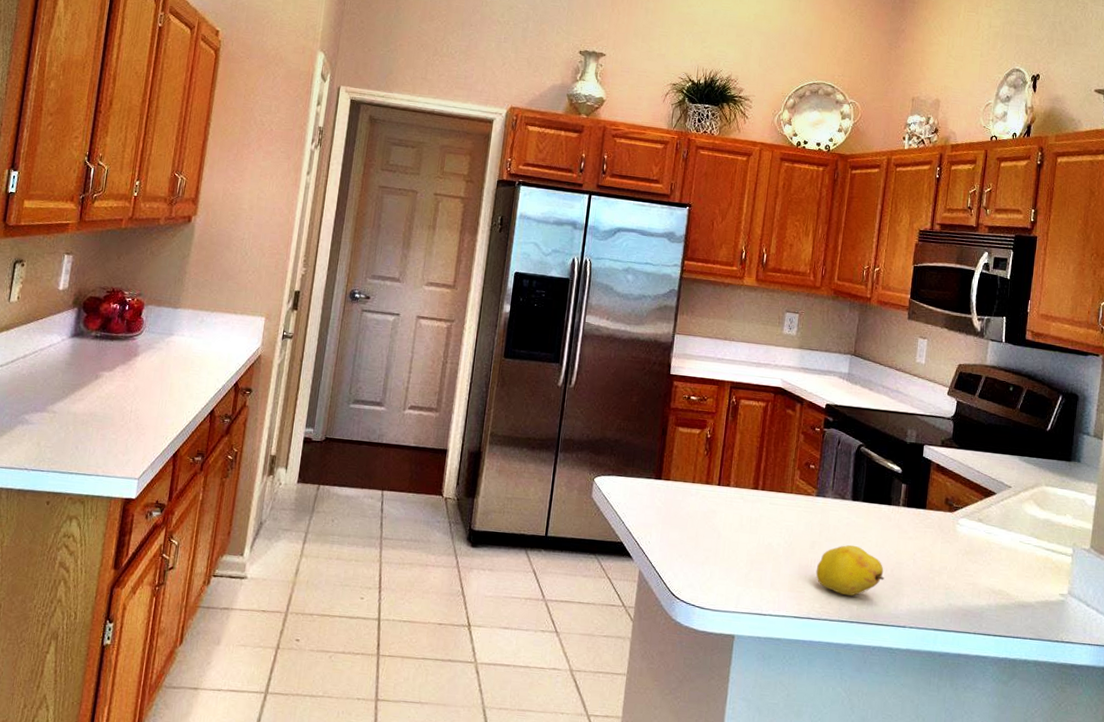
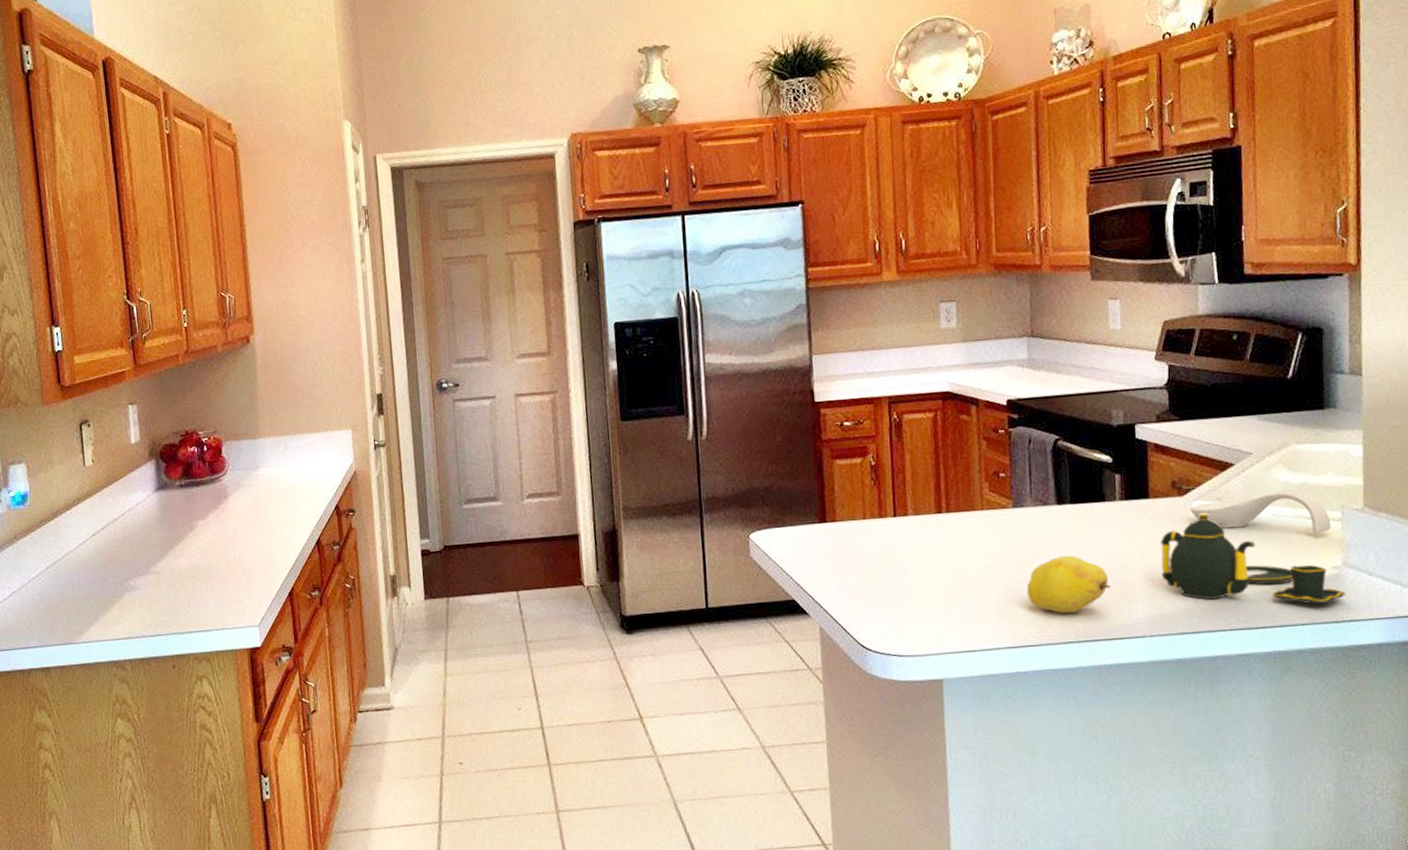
teapot: none [926,529,1068,625] -> present [1160,512,1347,605]
spoon rest: none [956,521,1064,564] -> present [1190,489,1331,534]

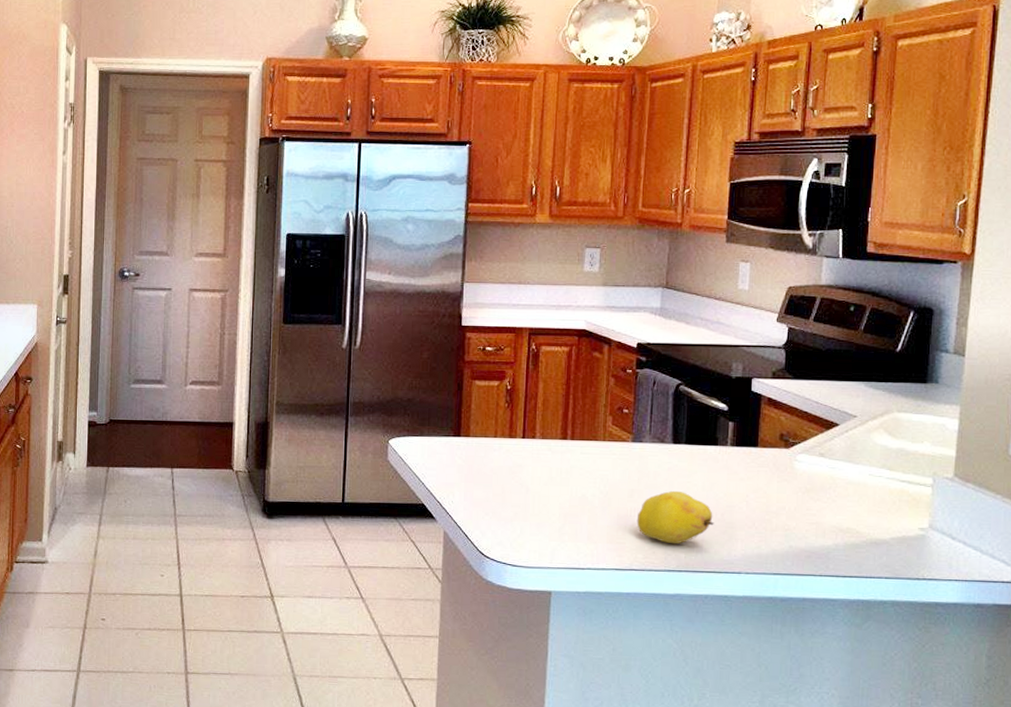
teapot: present [1160,512,1347,605] -> none [762,465,930,562]
spoon rest: present [1190,489,1331,534] -> none [794,453,922,496]

